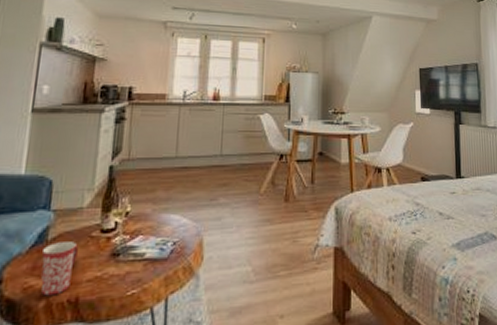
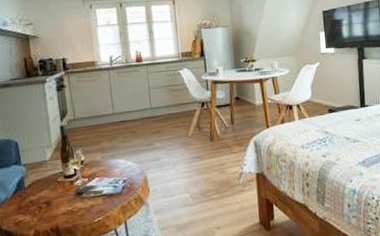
mug: present [40,242,78,296] -> none [23,187,51,227]

